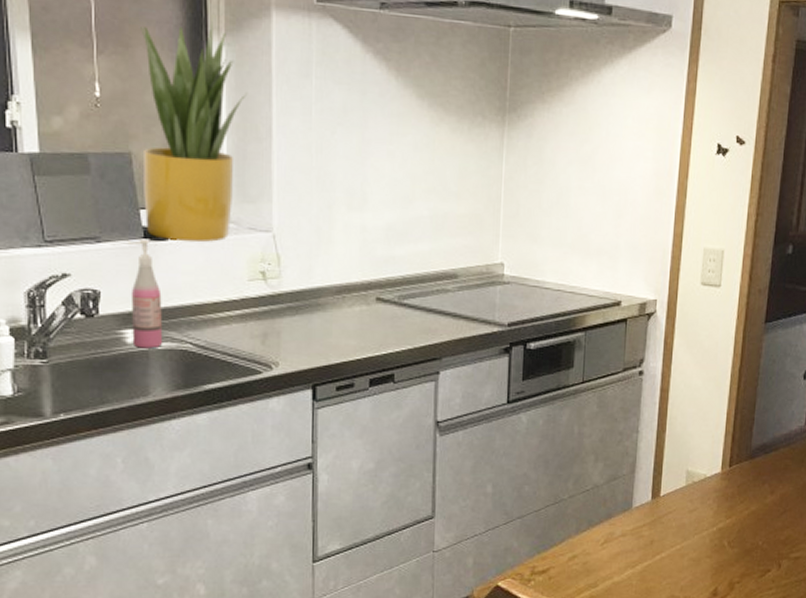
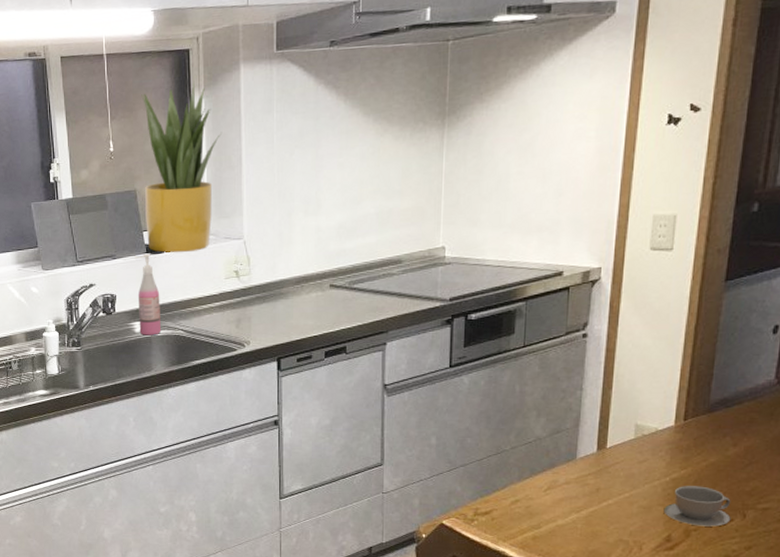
teacup: none [711,536,769,578] -> present [663,486,731,527]

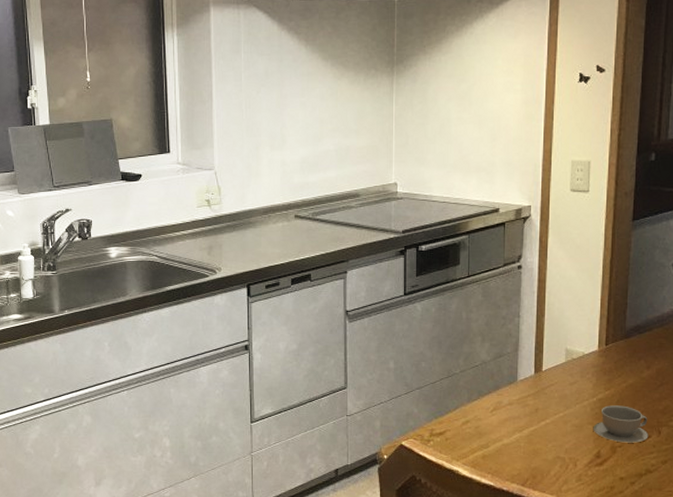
soap dispenser: present [134,253,162,336] -> none [110,180,136,261]
planter: present [141,81,221,253] -> none [117,19,193,181]

